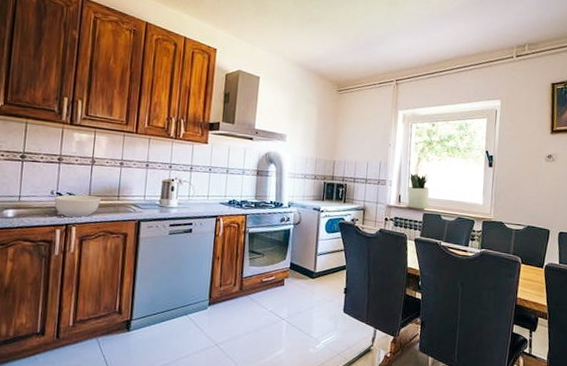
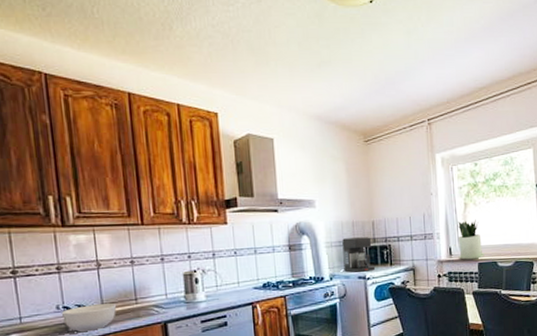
coffee maker: none [302,172,330,205] -> present [342,237,376,273]

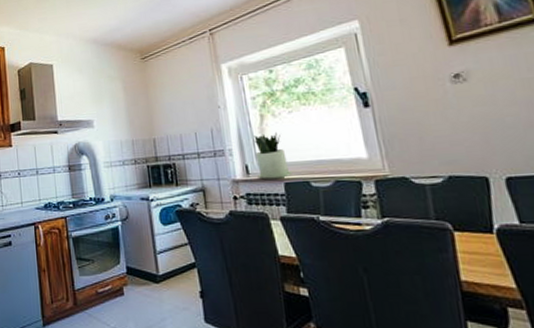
coffee maker: present [342,237,376,273] -> none [122,155,160,194]

